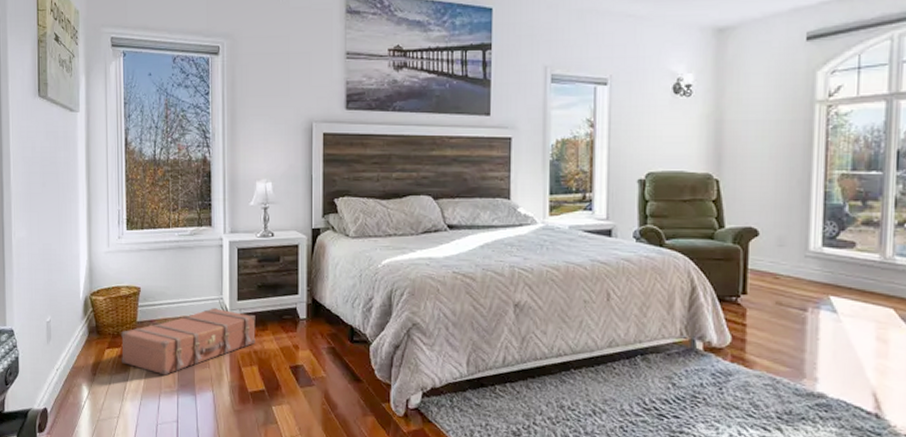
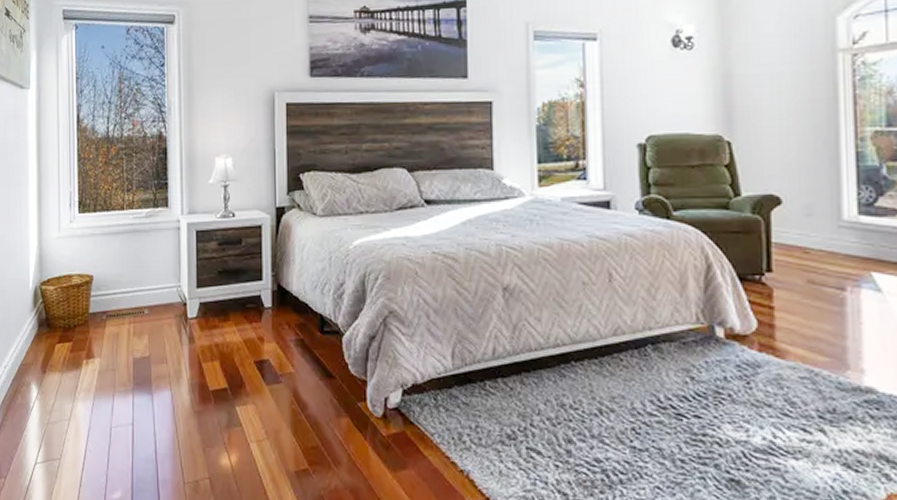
suitcase: present [121,308,256,376] -> none [73,297,217,373]

